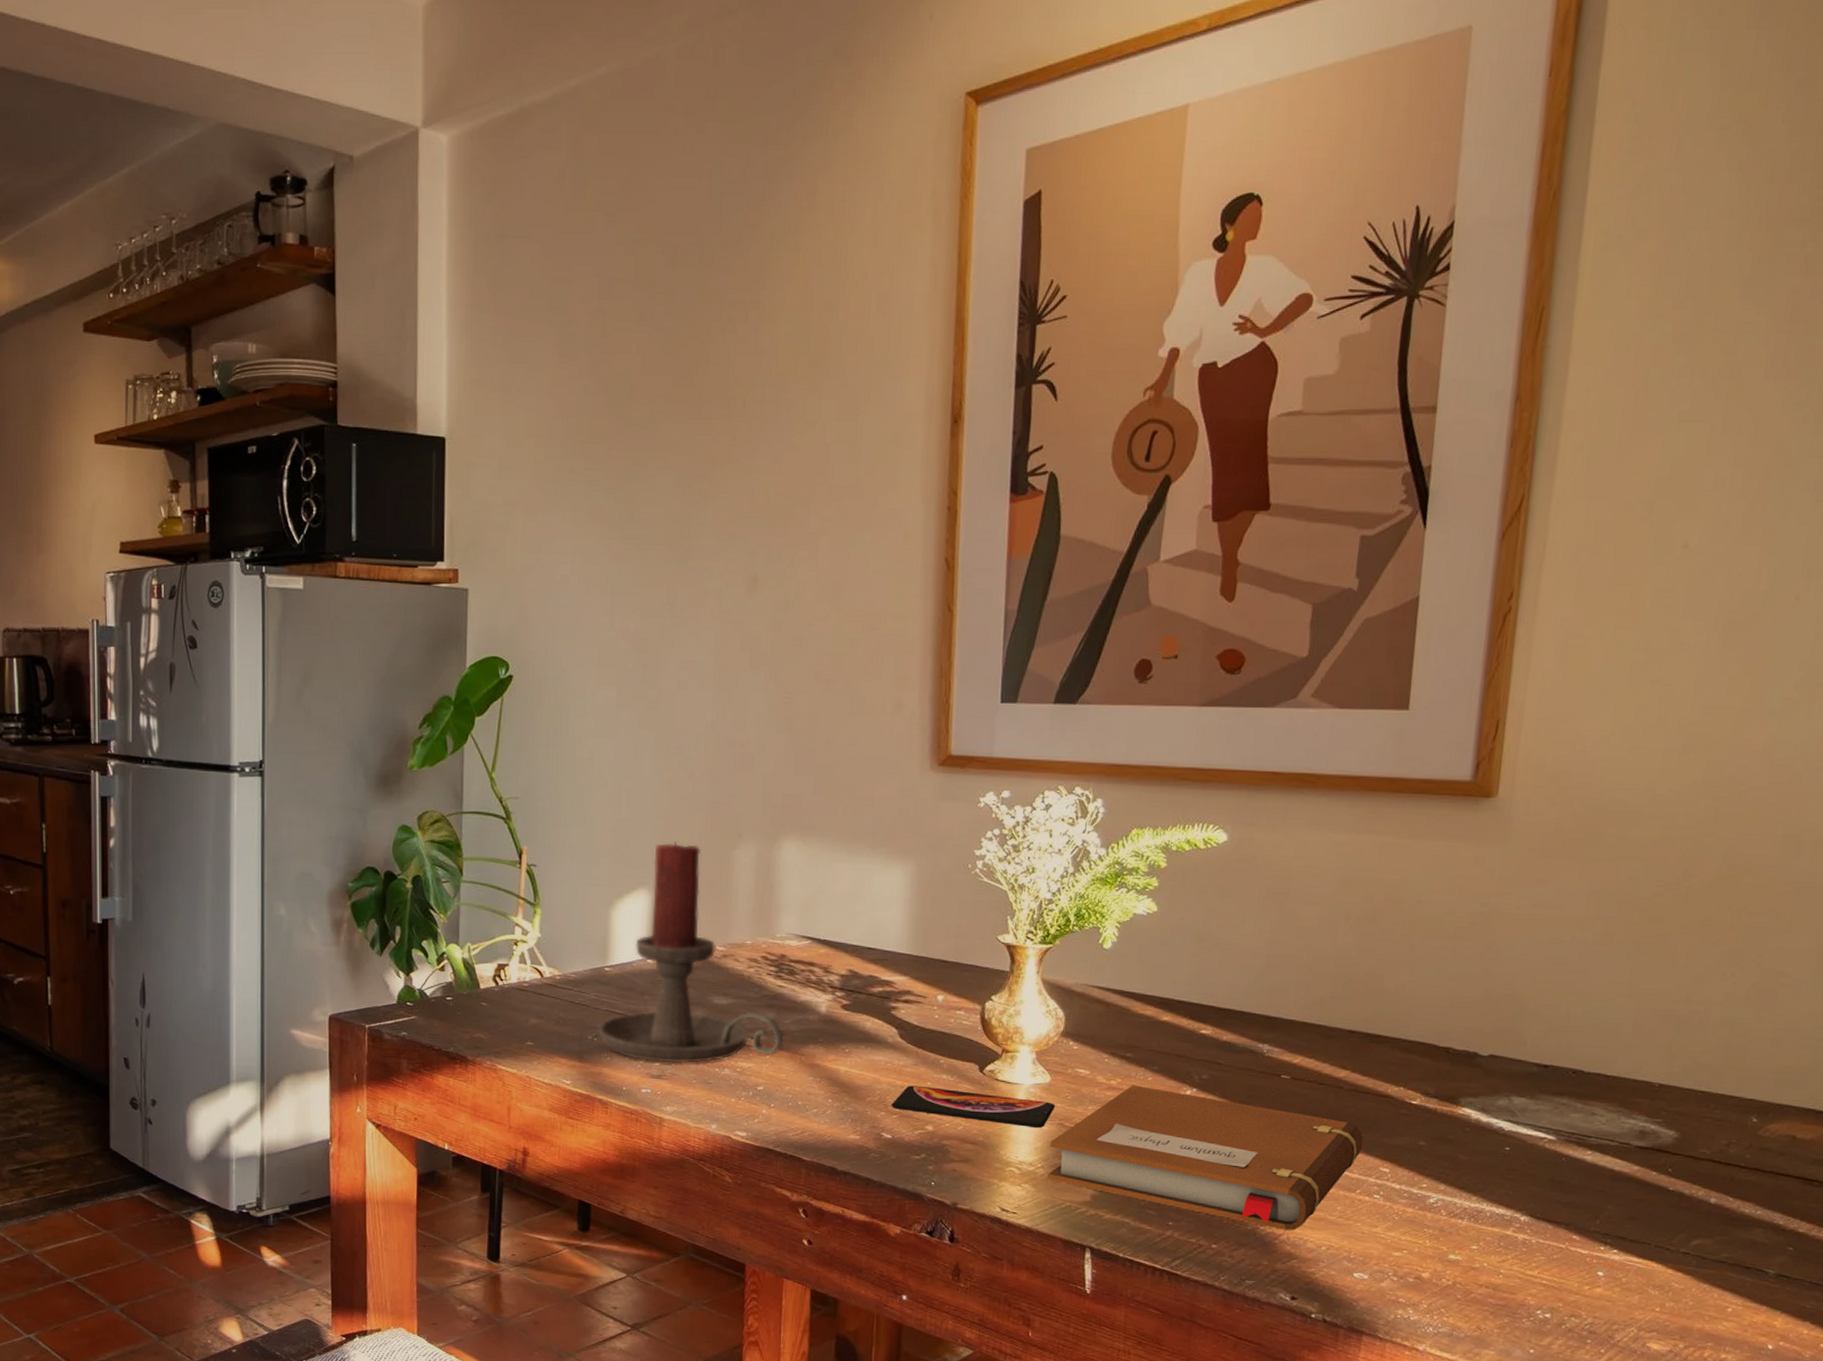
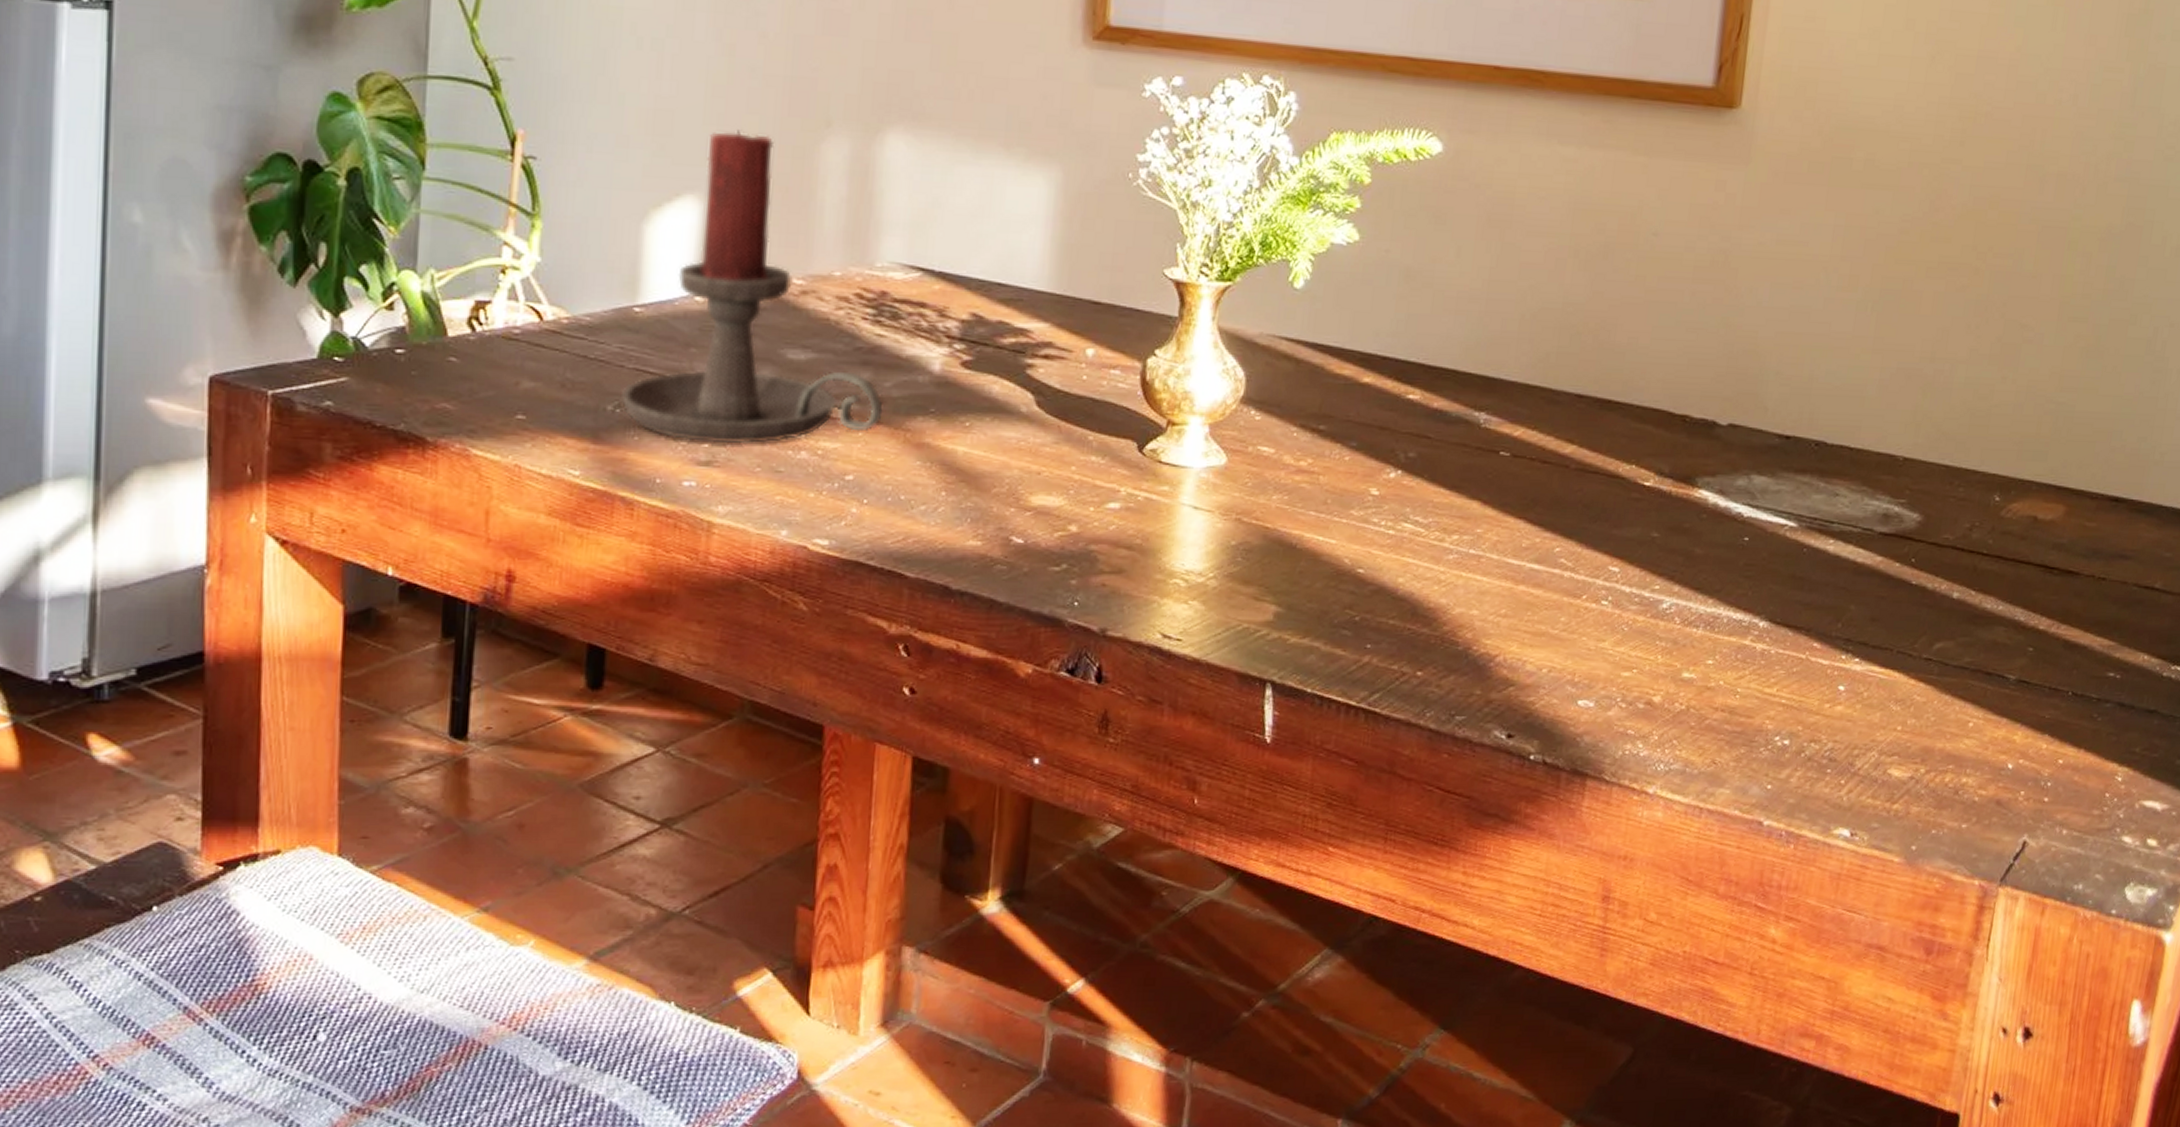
smartphone: present [891,1085,1056,1128] -> none [1024,471,1233,525]
notebook: present [1047,1085,1363,1230] -> none [1220,466,1591,649]

